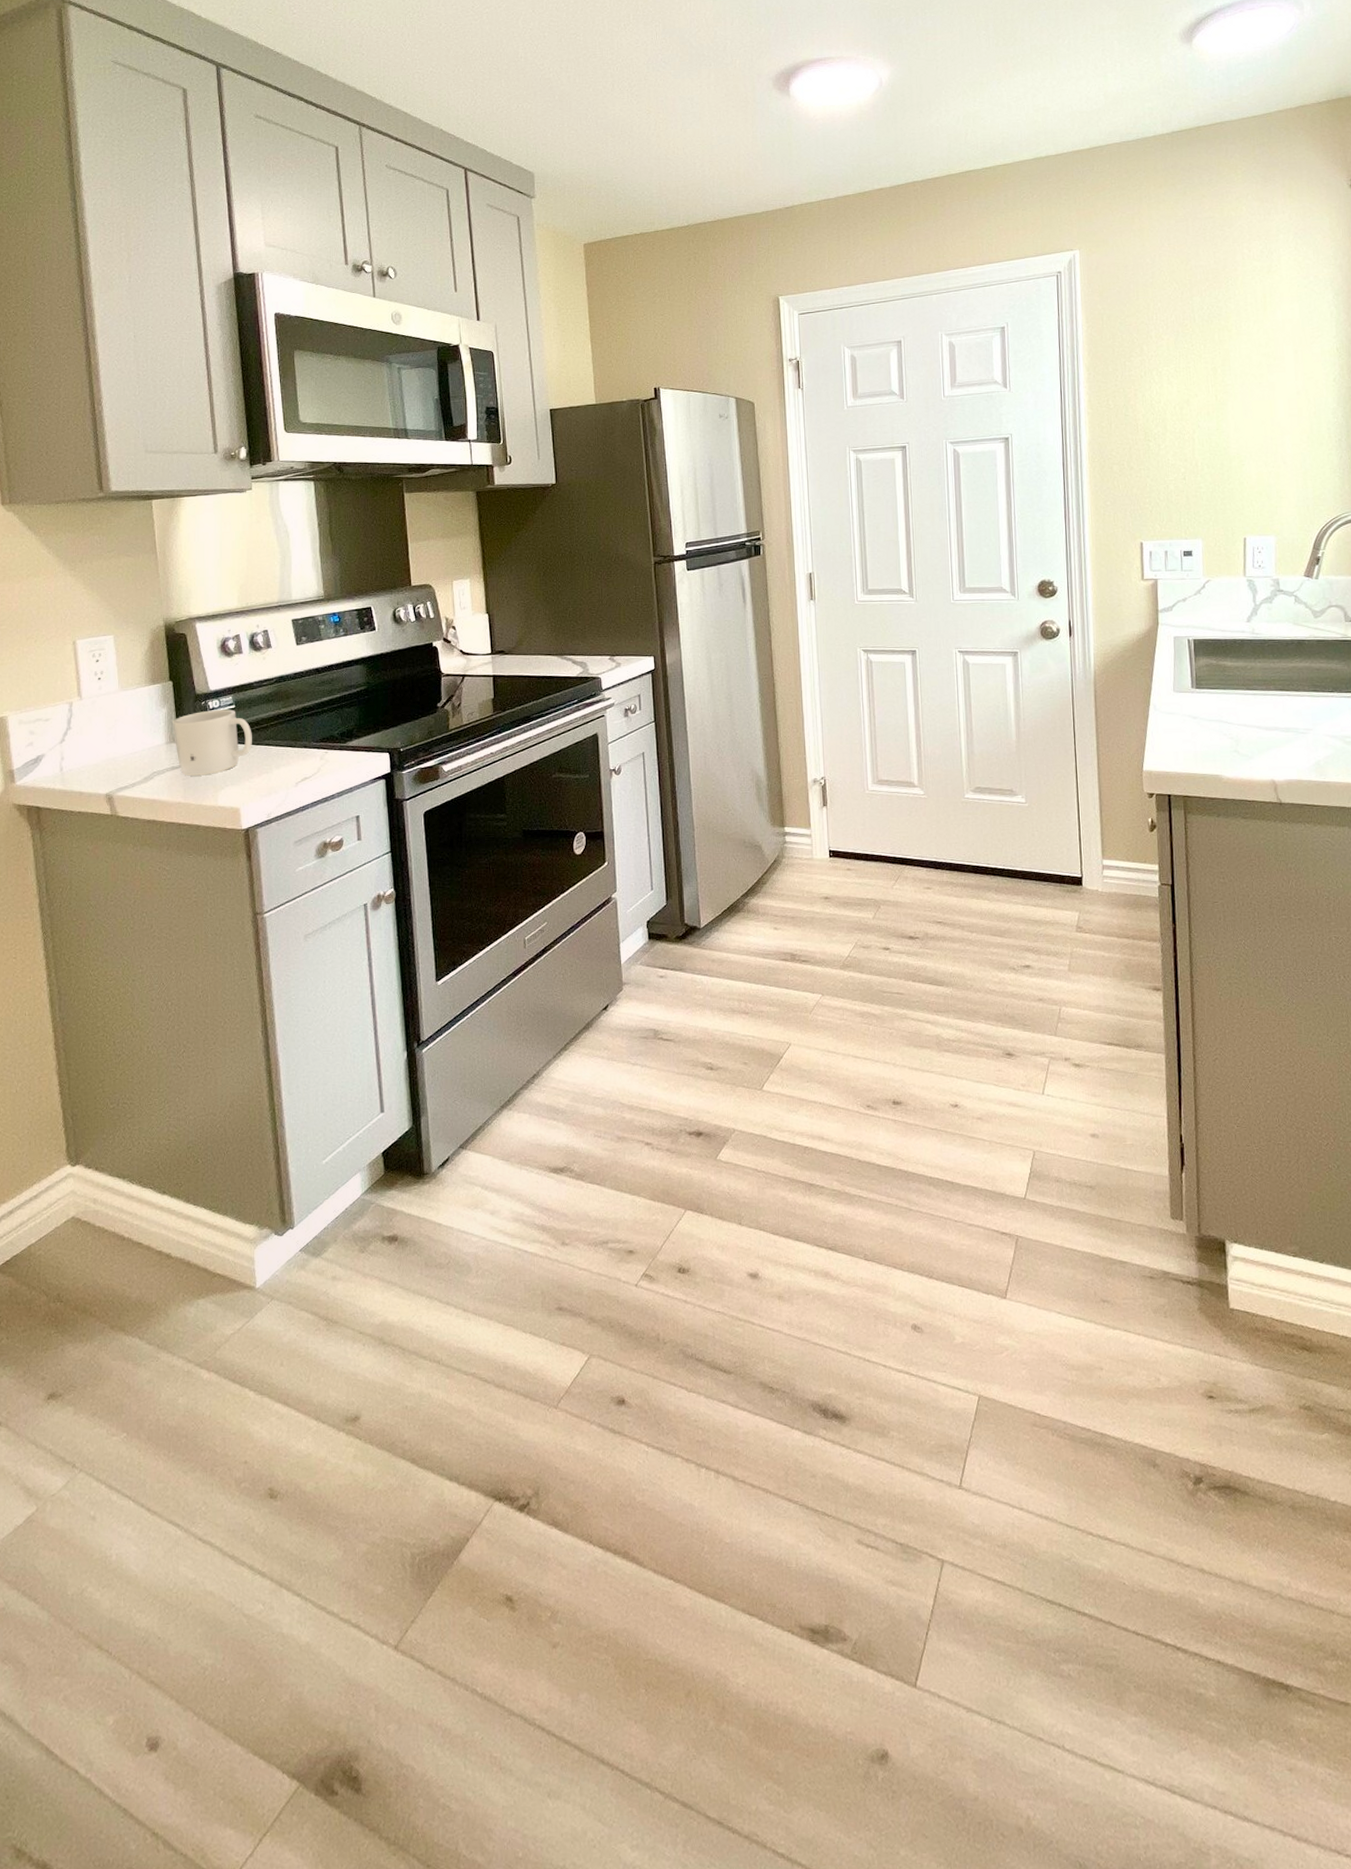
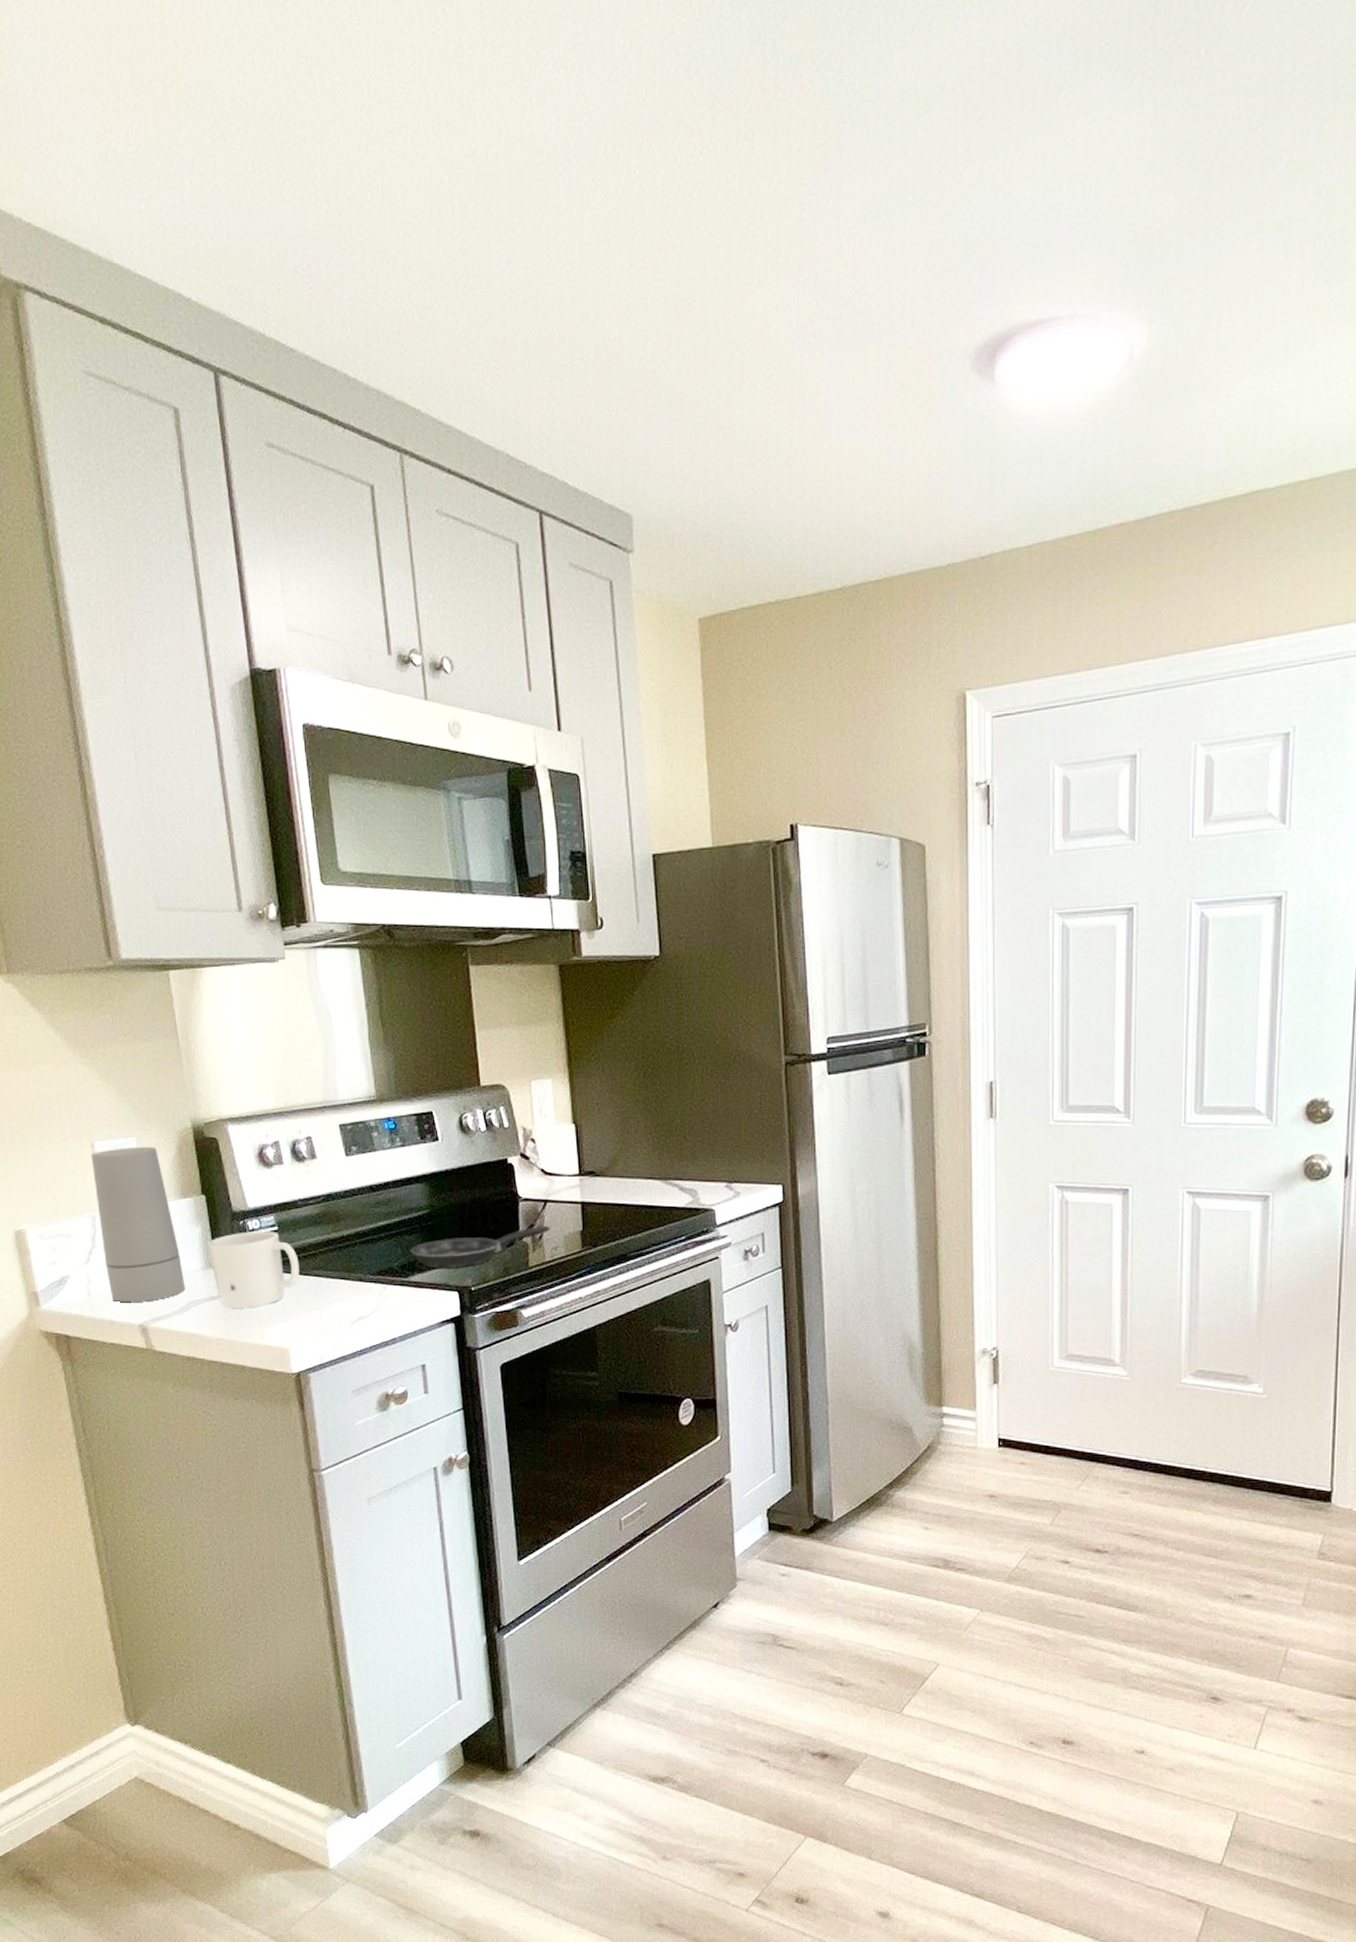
canister: none [72,642,150,776] -> present [90,1146,186,1303]
frying pan: none [349,695,468,734] -> present [410,1225,551,1268]

